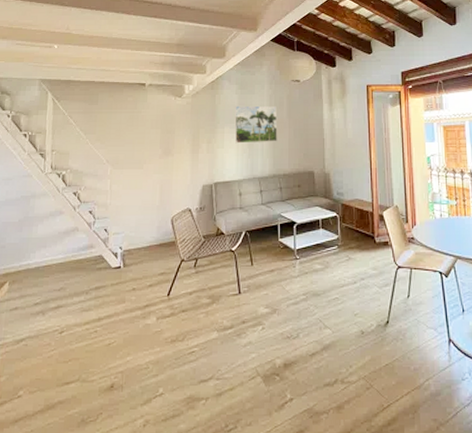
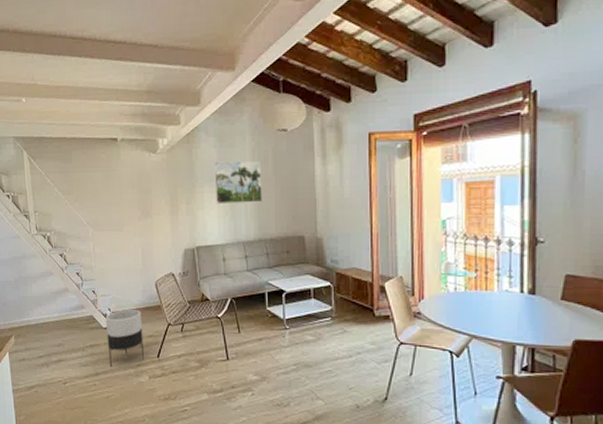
planter: none [114,247,155,310] -> present [105,310,144,367]

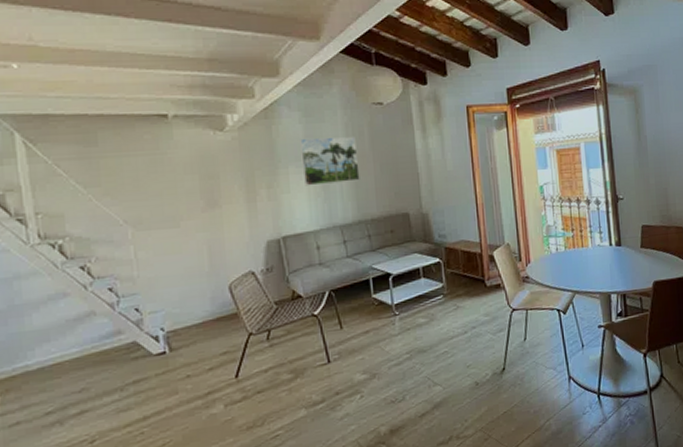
planter: present [105,310,144,367] -> none [156,323,216,404]

